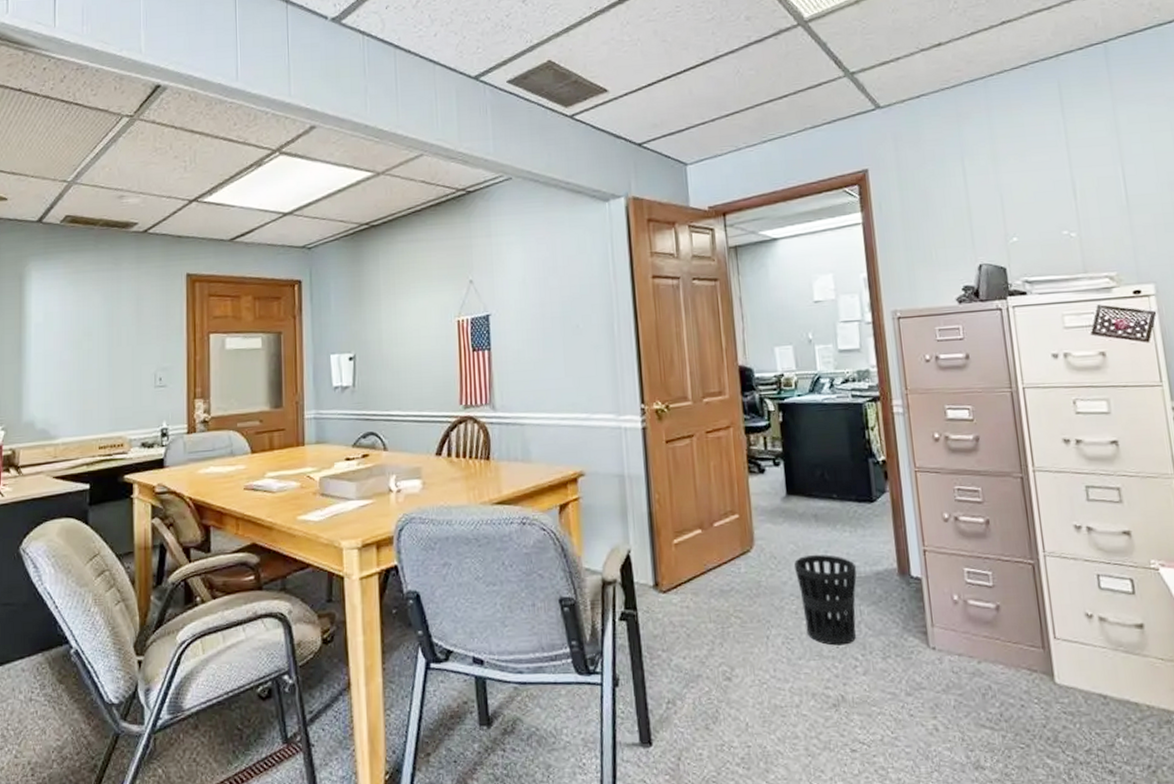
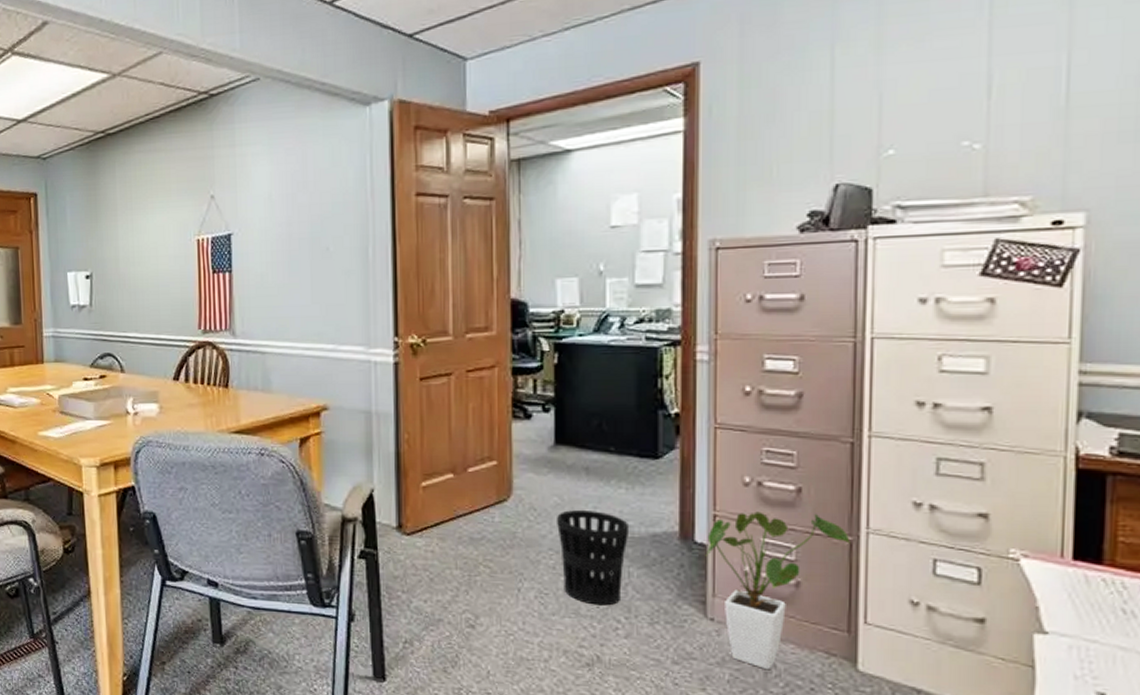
house plant: none [920,542,1033,692] -> present [705,511,850,670]

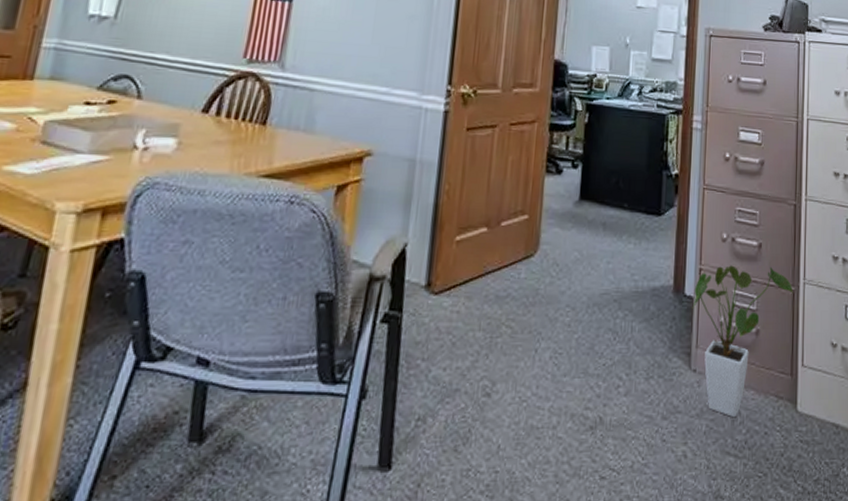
wastebasket: present [557,510,630,606] -> none [575,265,635,363]

